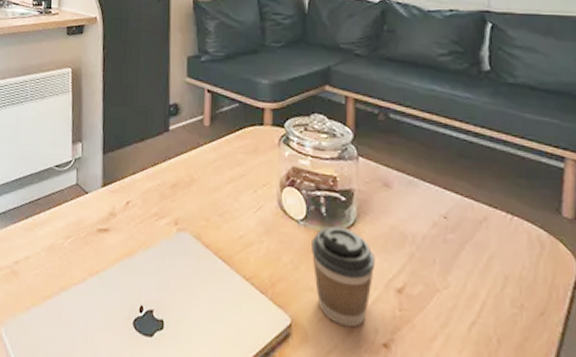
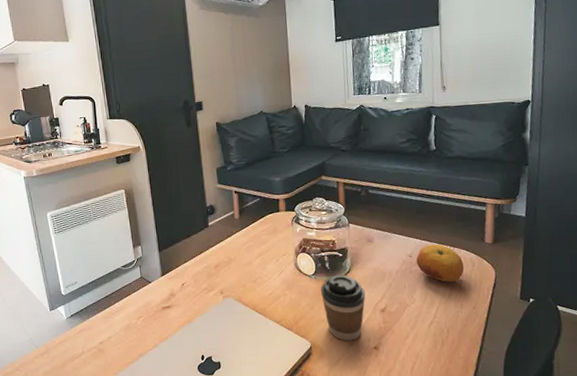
fruit: none [454,205,528,268] -> present [416,244,465,282]

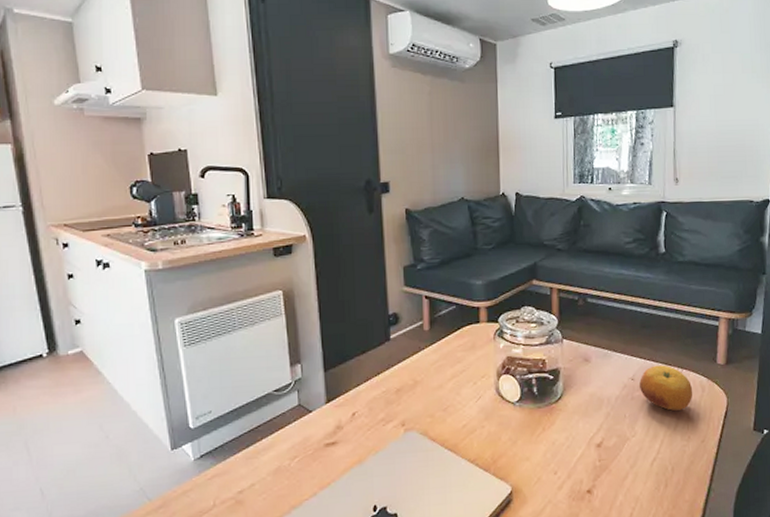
coffee cup: present [321,274,366,341] -> none [526,401,580,484]

